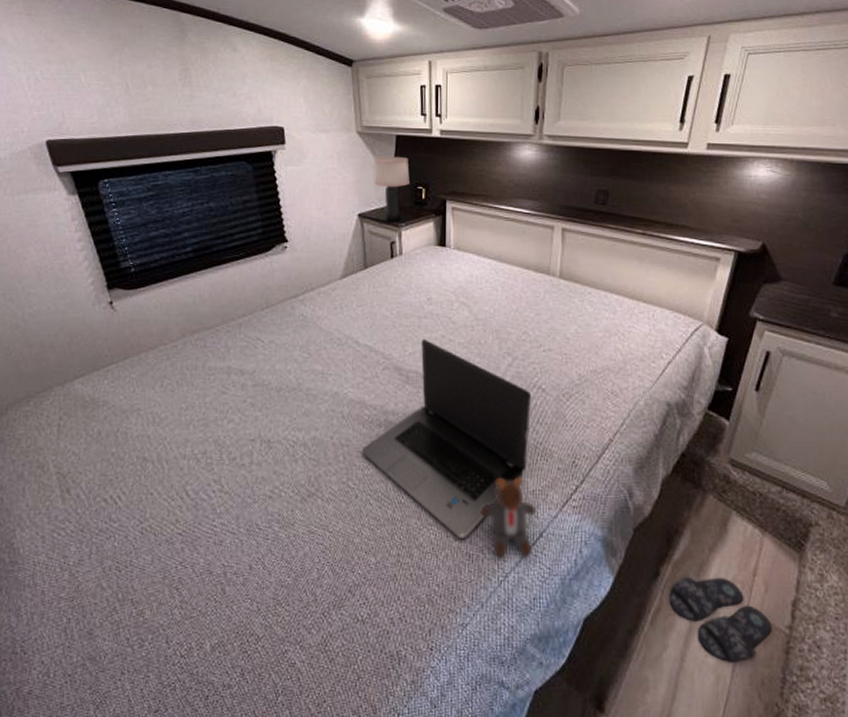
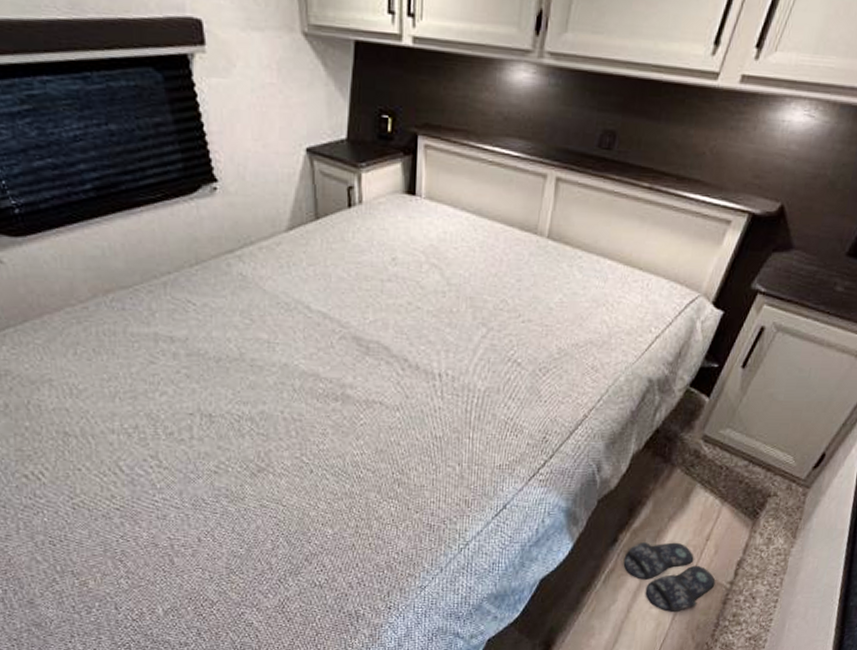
laptop computer: present [362,340,532,540] -> none [317,306,506,512]
table lamp: present [374,157,411,223] -> none [326,71,373,163]
teddy bear: present [481,479,537,558] -> none [444,454,502,527]

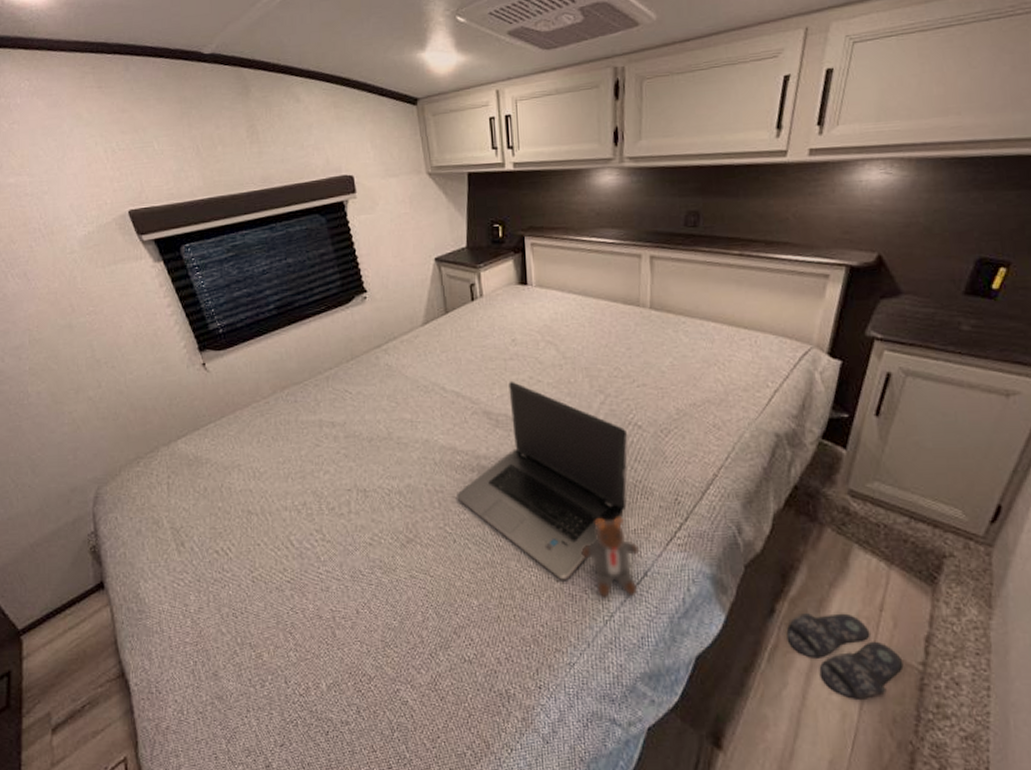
laptop computer: none [317,306,506,512] -> present [457,382,628,581]
teddy bear: none [444,454,502,527] -> present [581,518,640,597]

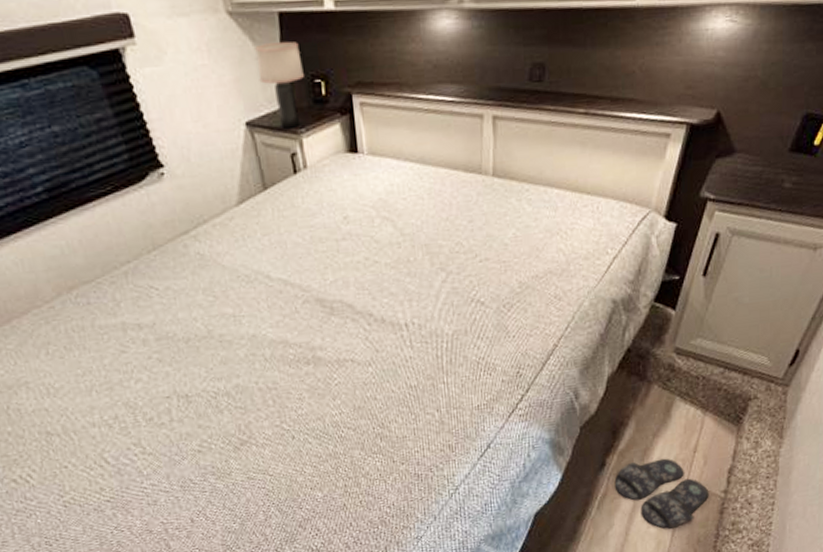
table lamp: none [447,195,486,265] -> present [255,42,305,130]
laptop computer: present [457,382,628,581] -> none [292,264,471,463]
teddy bear: present [581,518,640,597] -> none [425,396,483,473]

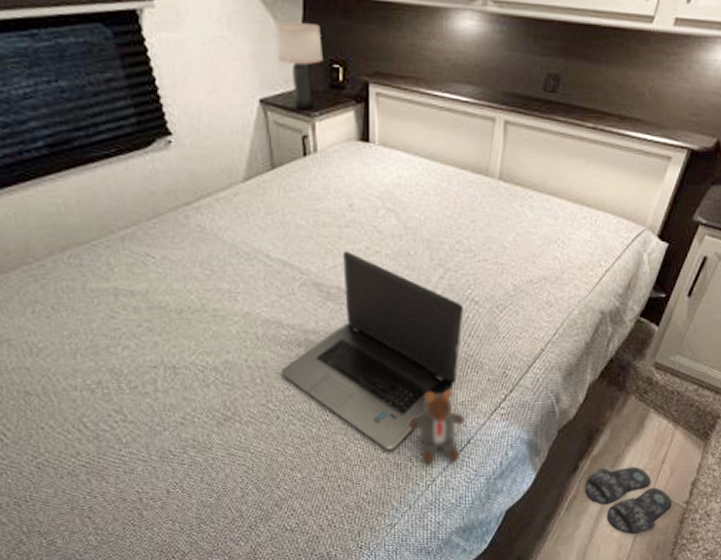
laptop computer: none [292,264,471,463] -> present [281,252,464,452]
teddy bear: none [425,396,483,473] -> present [409,391,466,464]

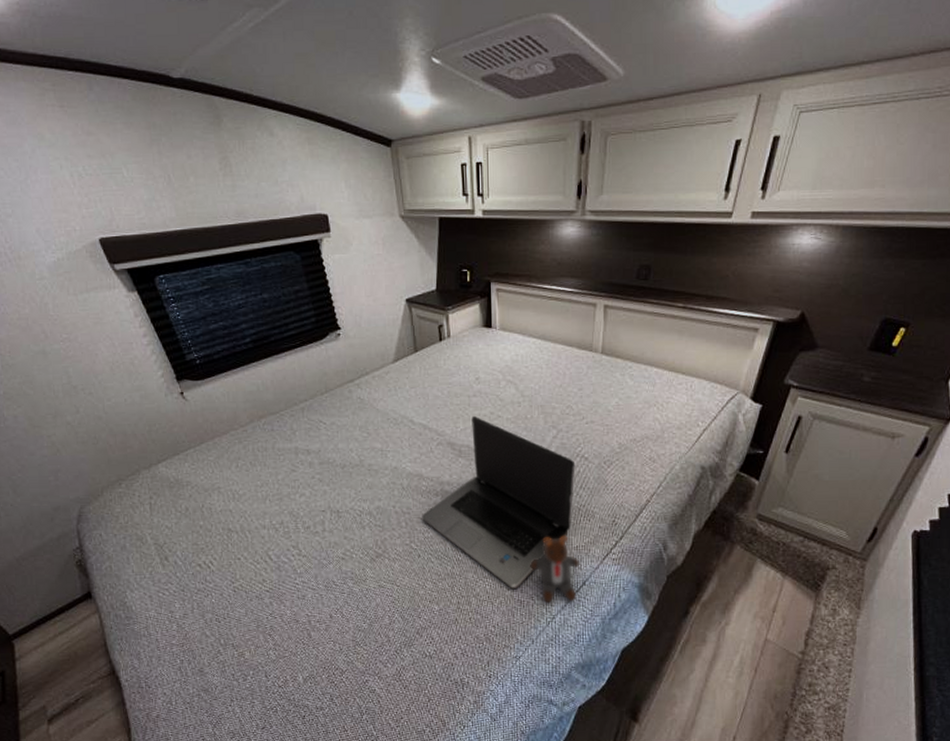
table lamp: present [276,22,324,112] -> none [419,240,455,307]
slippers: present [586,466,672,534] -> none [698,613,787,681]

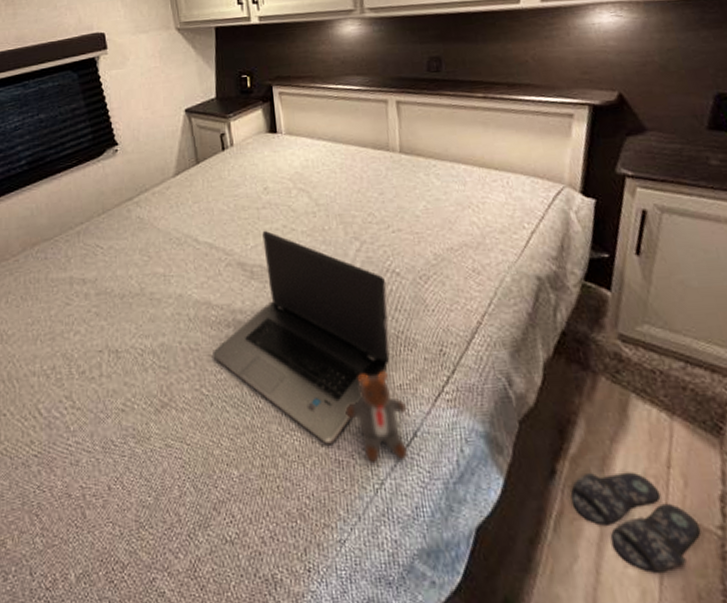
slippers: none [698,613,787,681] -> present [571,472,701,573]

